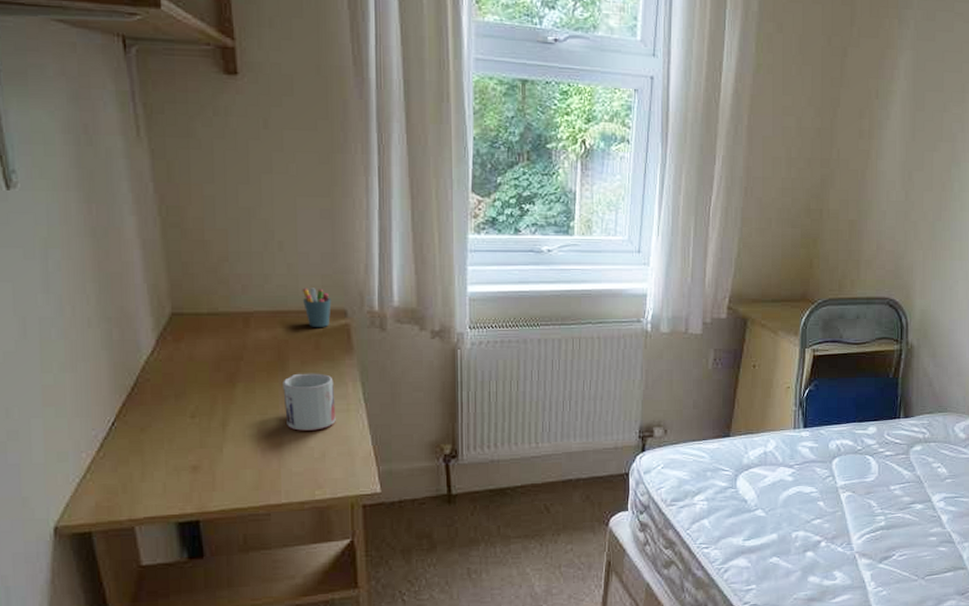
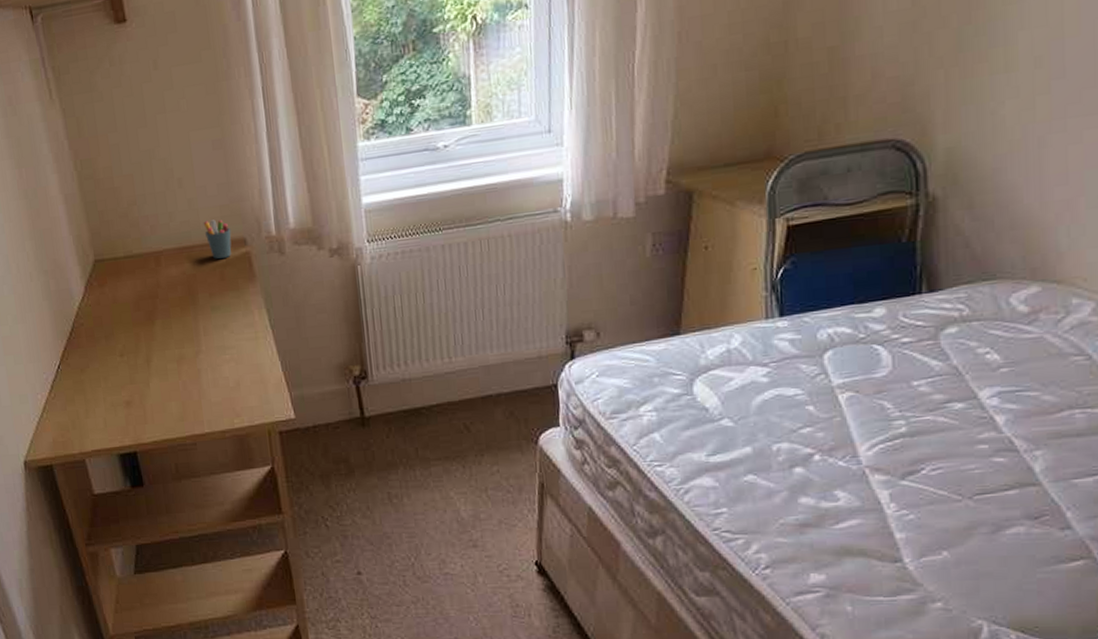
mug: present [283,373,336,431] -> none [195,303,246,362]

